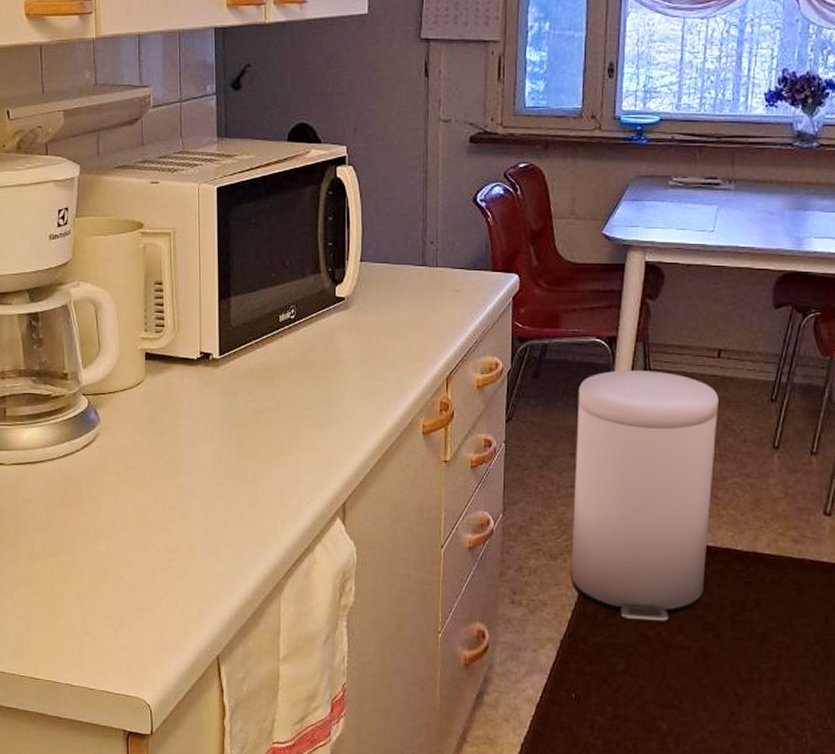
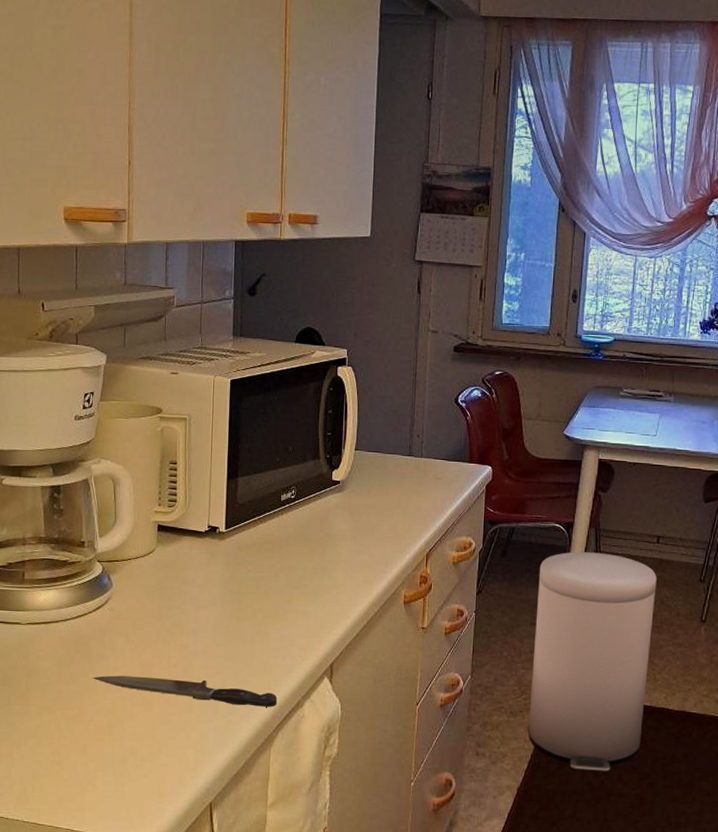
knife: none [84,519,286,552] -> present [92,675,278,707]

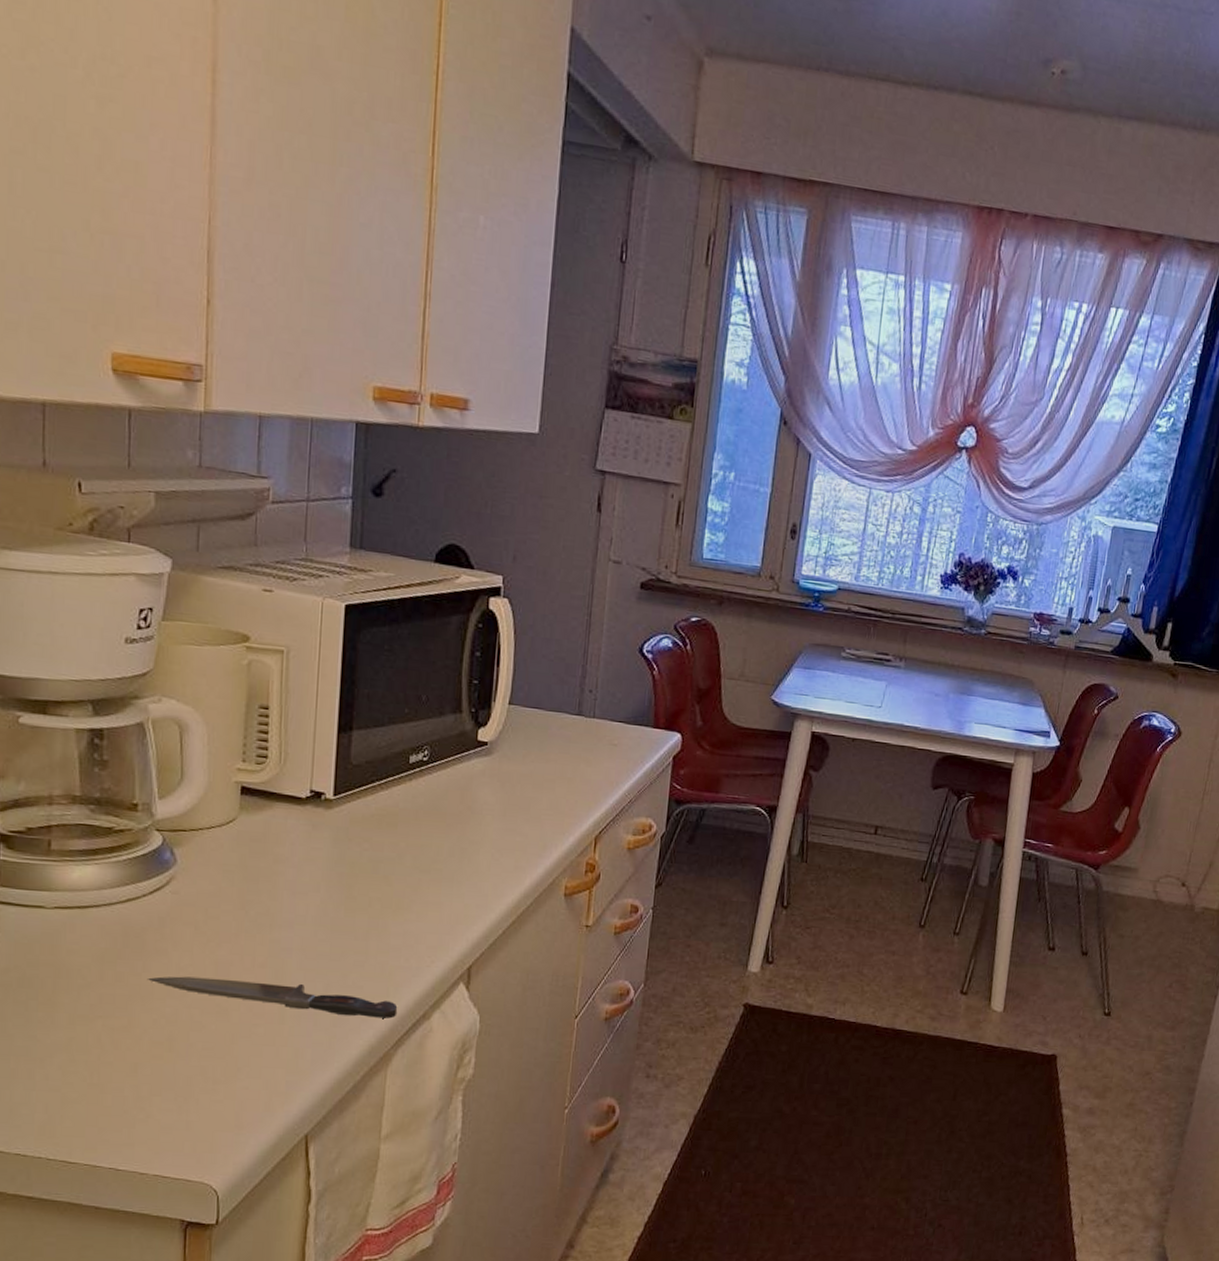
pedal bin: present [527,551,657,774] -> none [709,840,872,1099]

